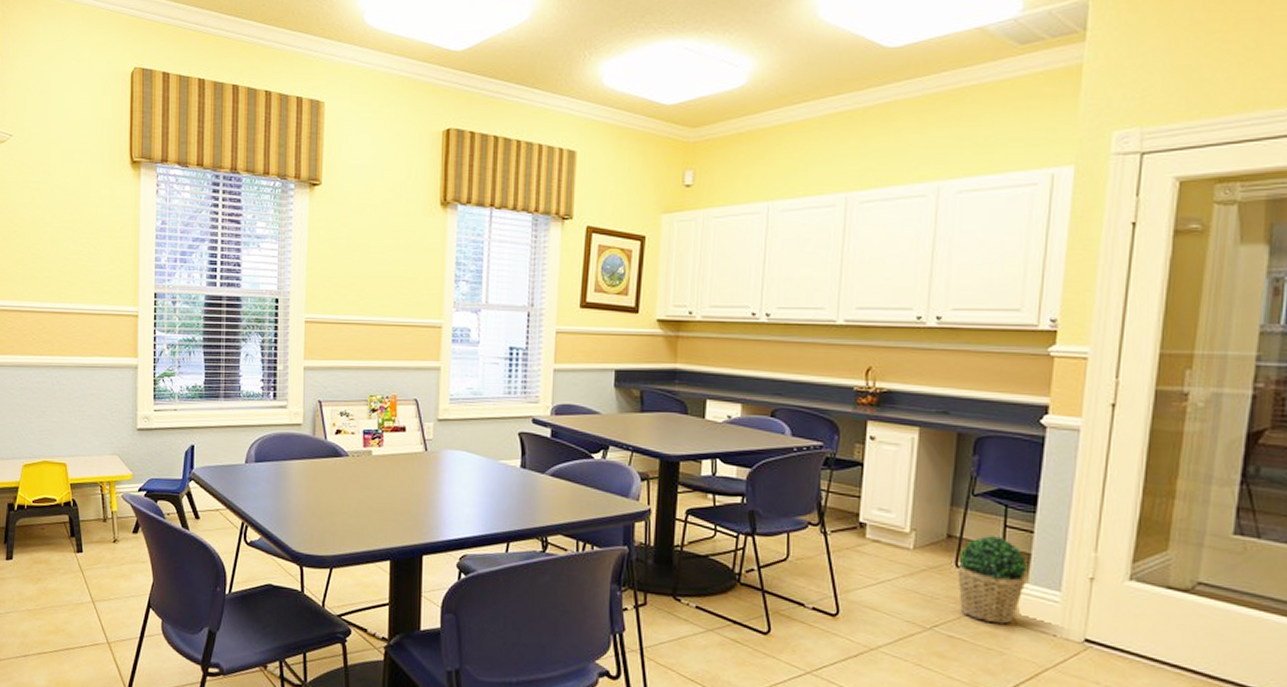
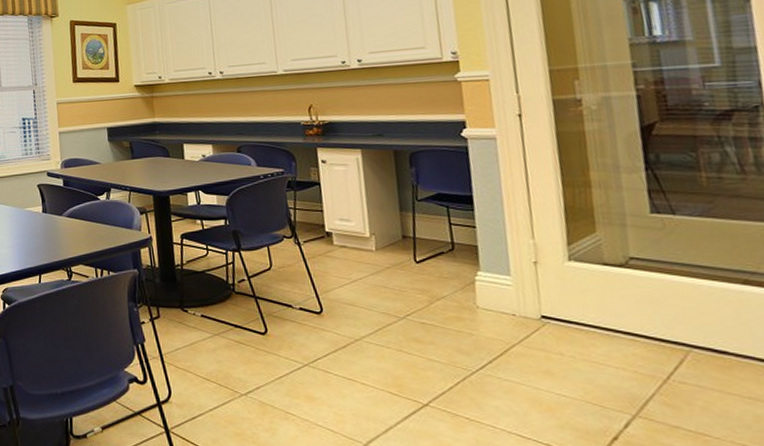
potted plant: present [957,536,1028,624] -> none [415,233,478,309]

